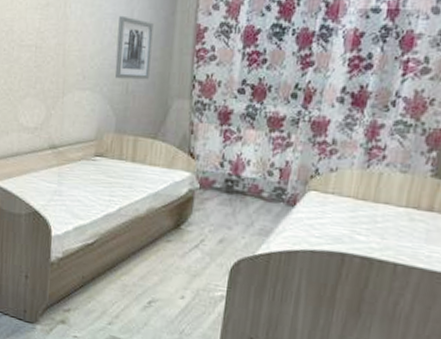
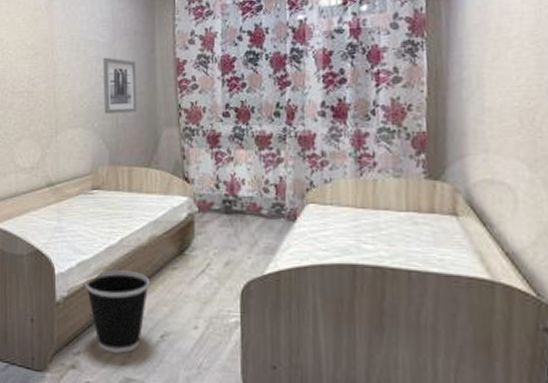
wastebasket: none [80,237,143,315] -> present [85,270,149,354]

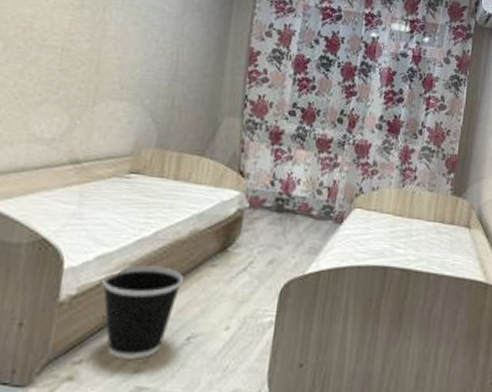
wall art: present [103,57,137,114] -> none [158,29,206,96]

